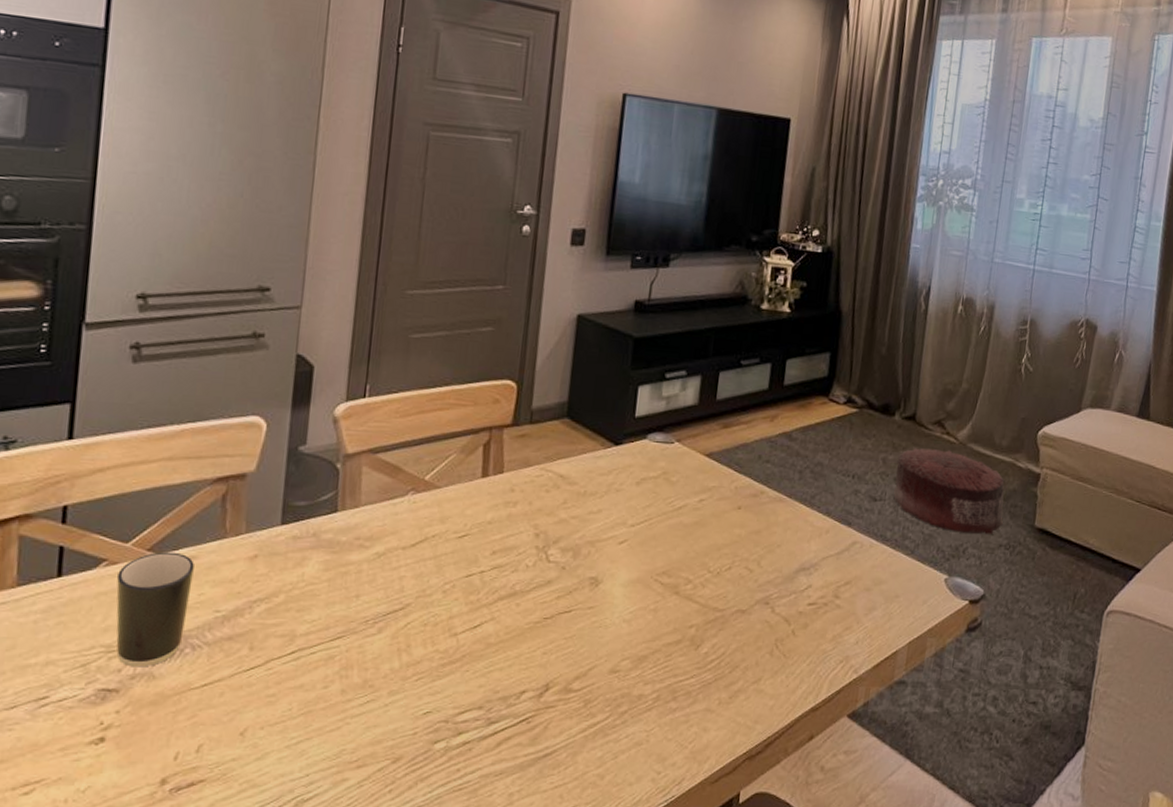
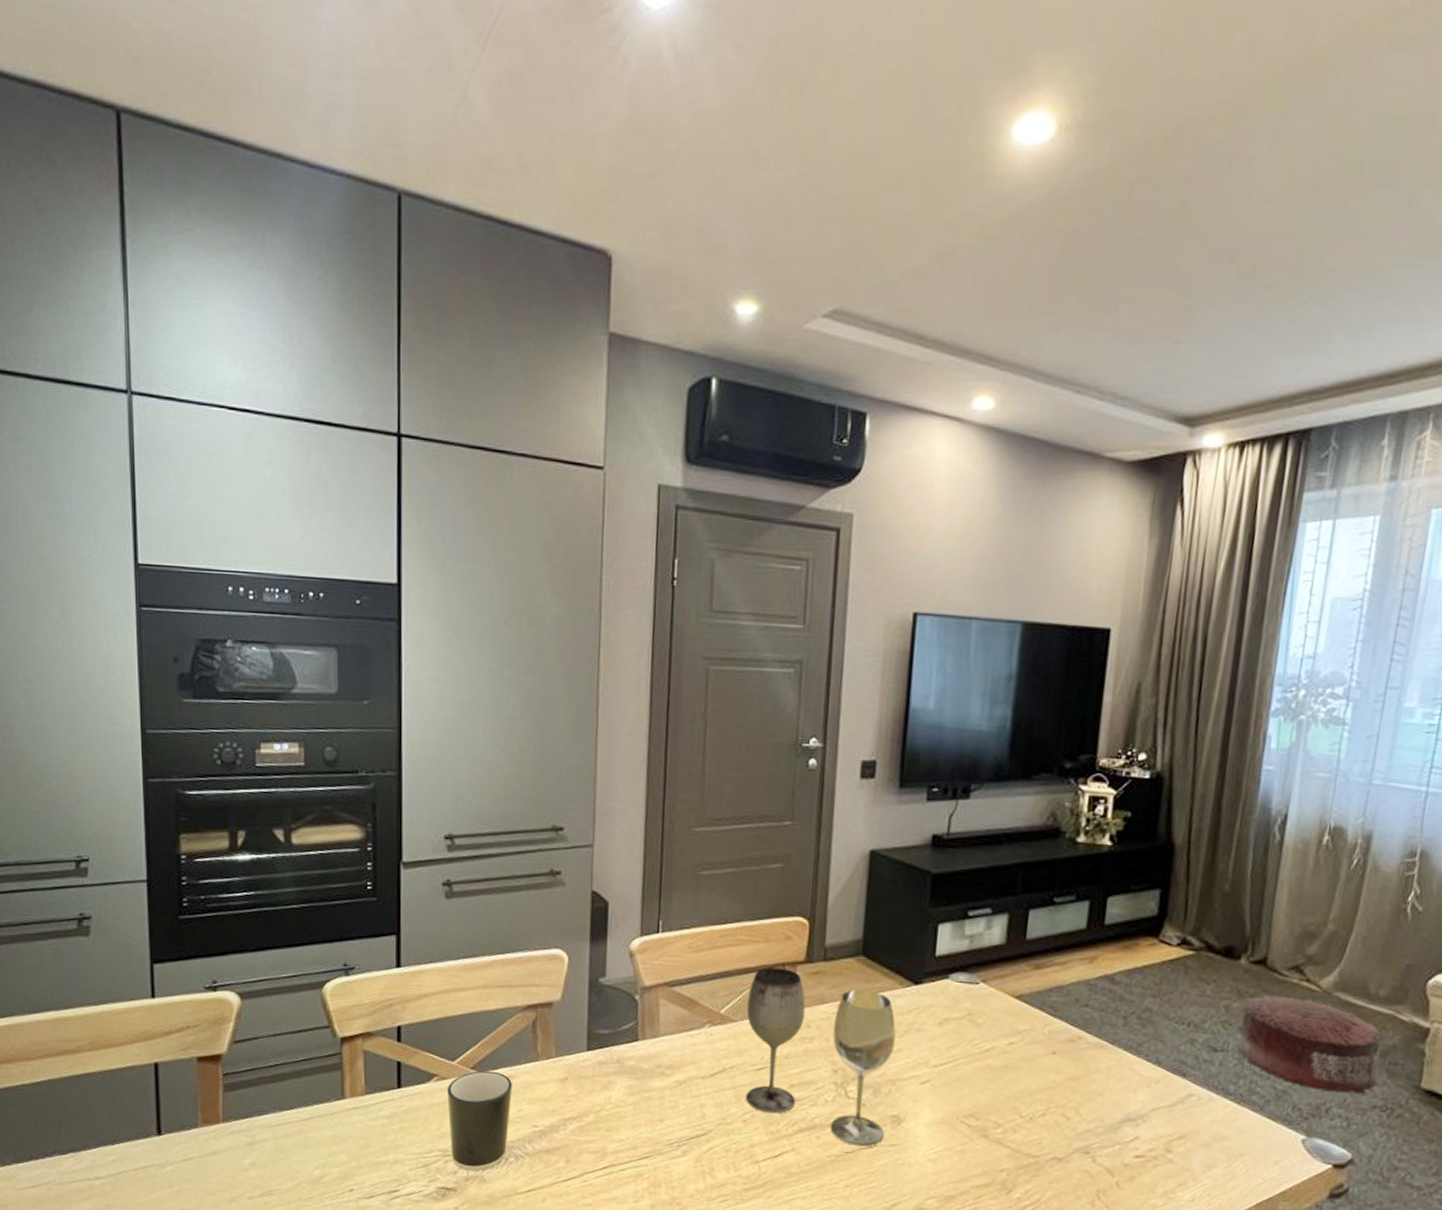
wineglass: none [447,431,597,611] -> present [746,967,896,1147]

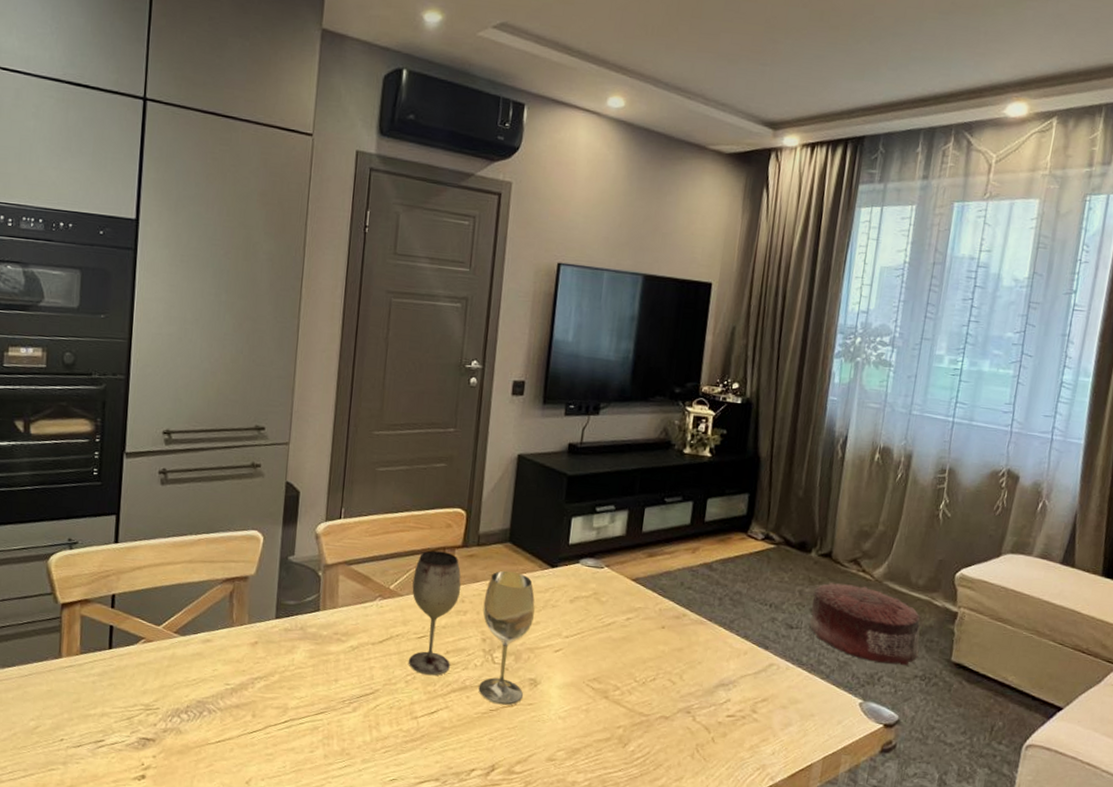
mug: present [447,1070,512,1171] -> none [152,634,210,724]

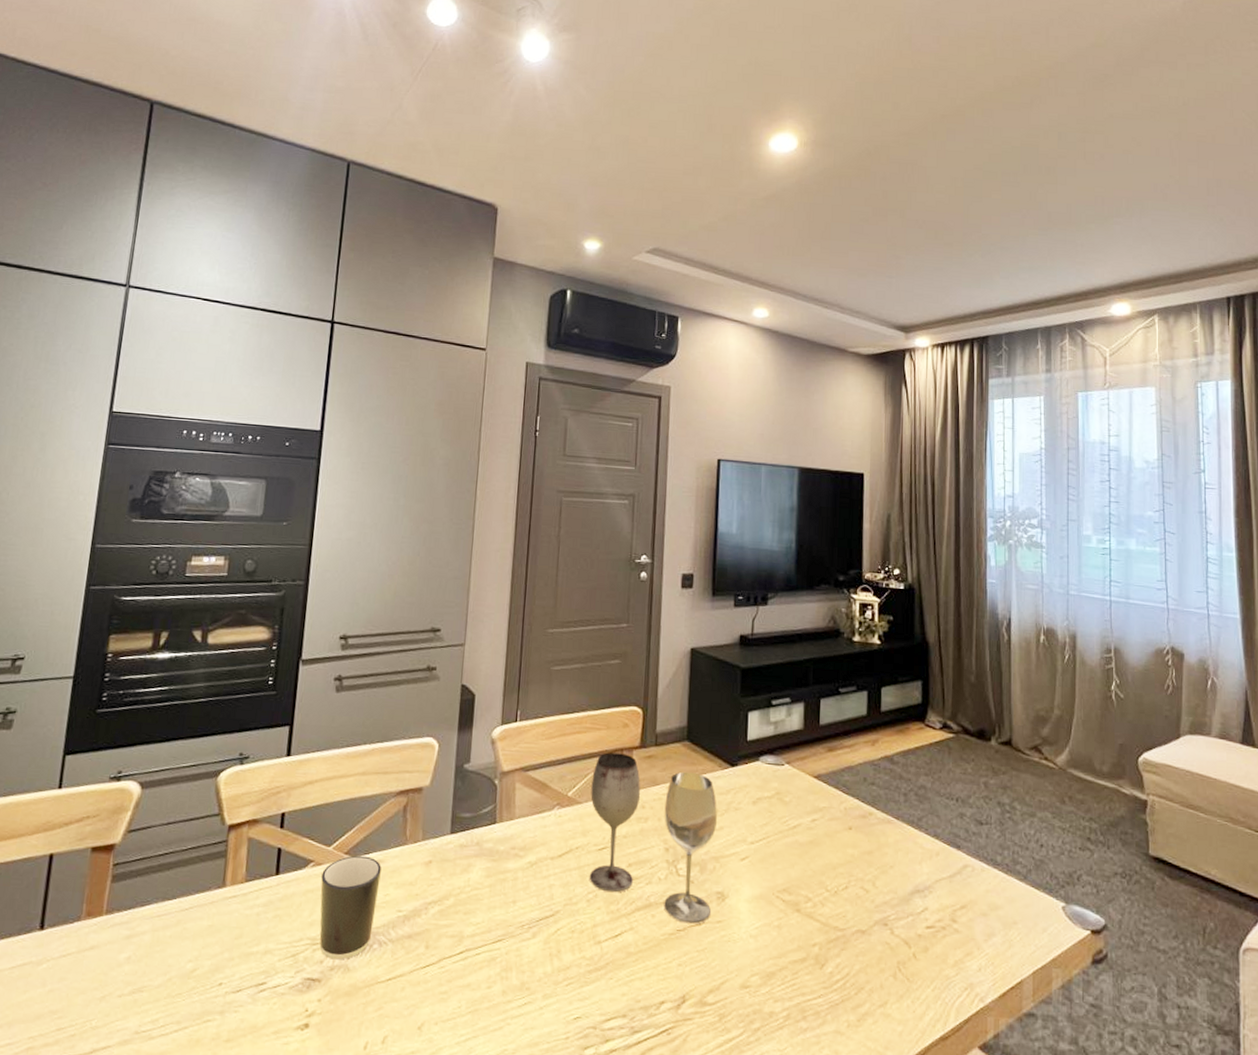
mug: none [152,634,210,724] -> present [319,855,382,960]
pouf: present [810,583,921,665] -> none [998,773,1115,862]

